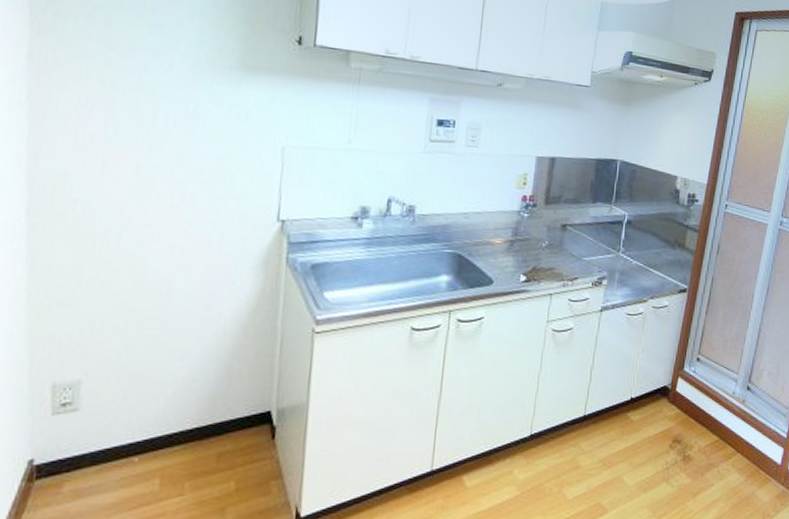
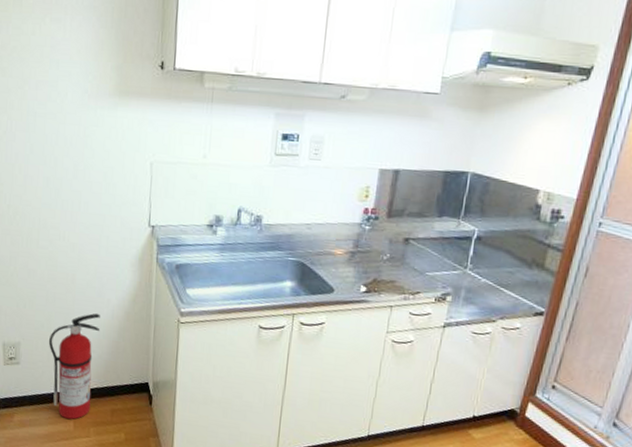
fire extinguisher: none [126,332,207,475] -> present [48,313,101,420]

